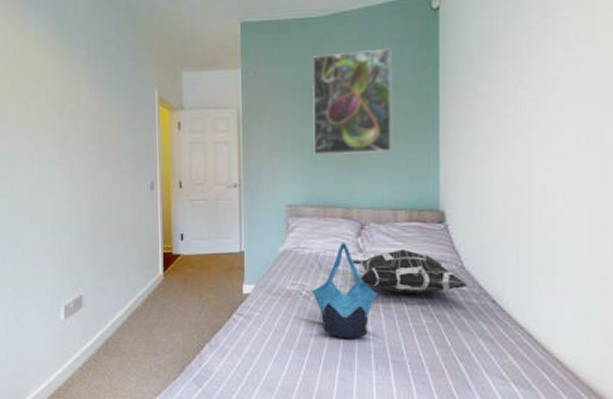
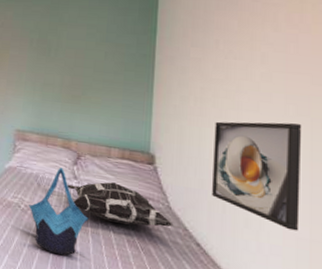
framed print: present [311,48,392,156] -> none [43,15,116,98]
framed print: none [506,156,593,270] -> present [212,121,302,231]

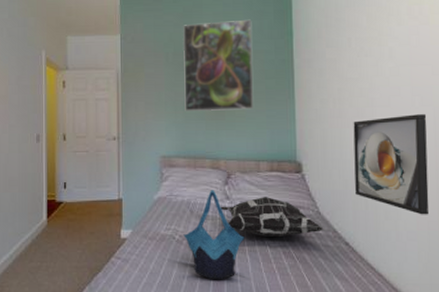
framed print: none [43,15,116,98] -> present [182,19,253,112]

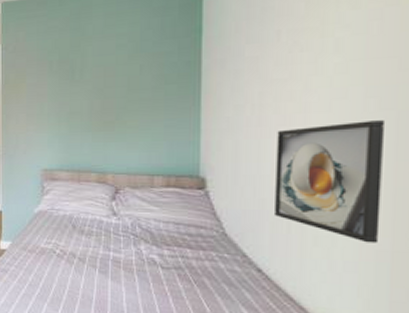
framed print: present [182,19,253,112] -> none [68,17,151,123]
tote bag: present [183,190,245,280] -> none [65,205,133,298]
decorative pillow: present [221,197,324,237] -> none [107,214,230,258]

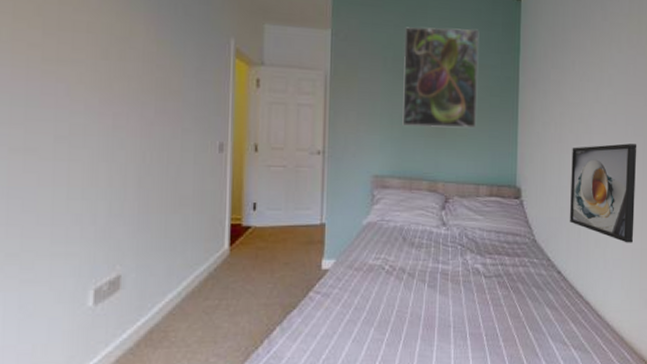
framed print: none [68,17,151,123] -> present [402,27,480,129]

